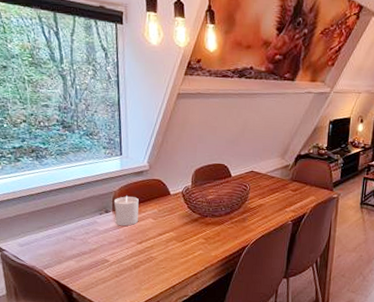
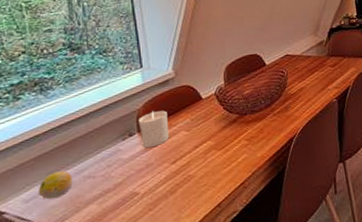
fruit: none [30,228,57,249] -> present [38,171,73,200]

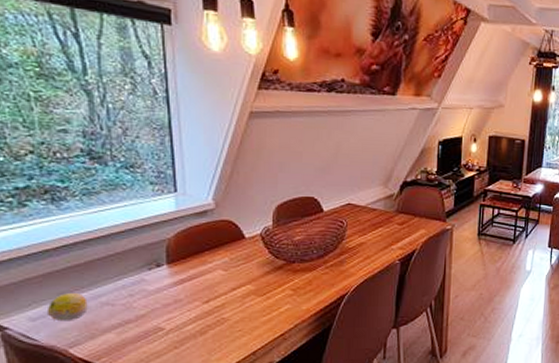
candle: present [138,110,170,148] -> none [167,243,204,281]

